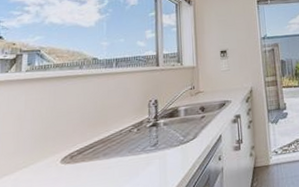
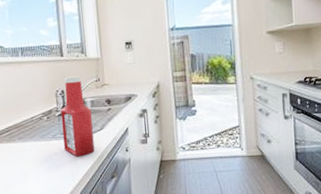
ketchup bottle: none [152,85,186,170] -> present [61,76,95,157]

